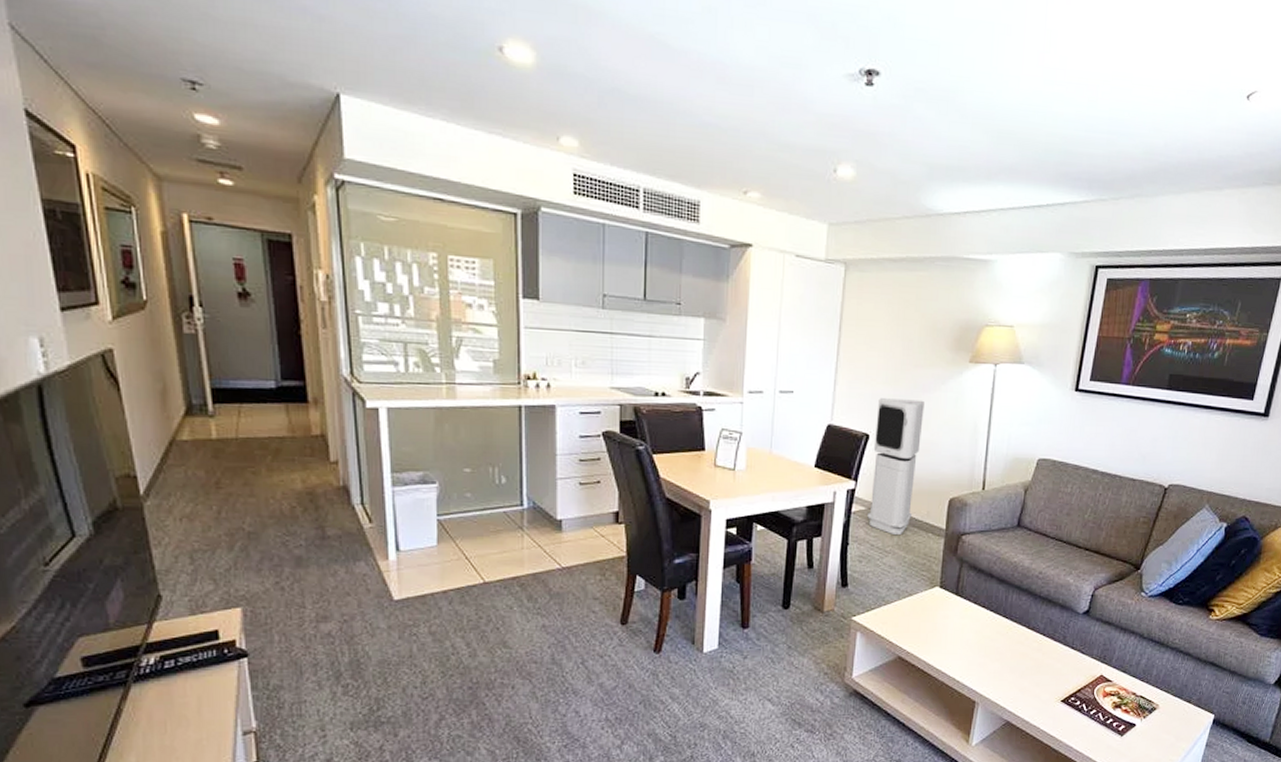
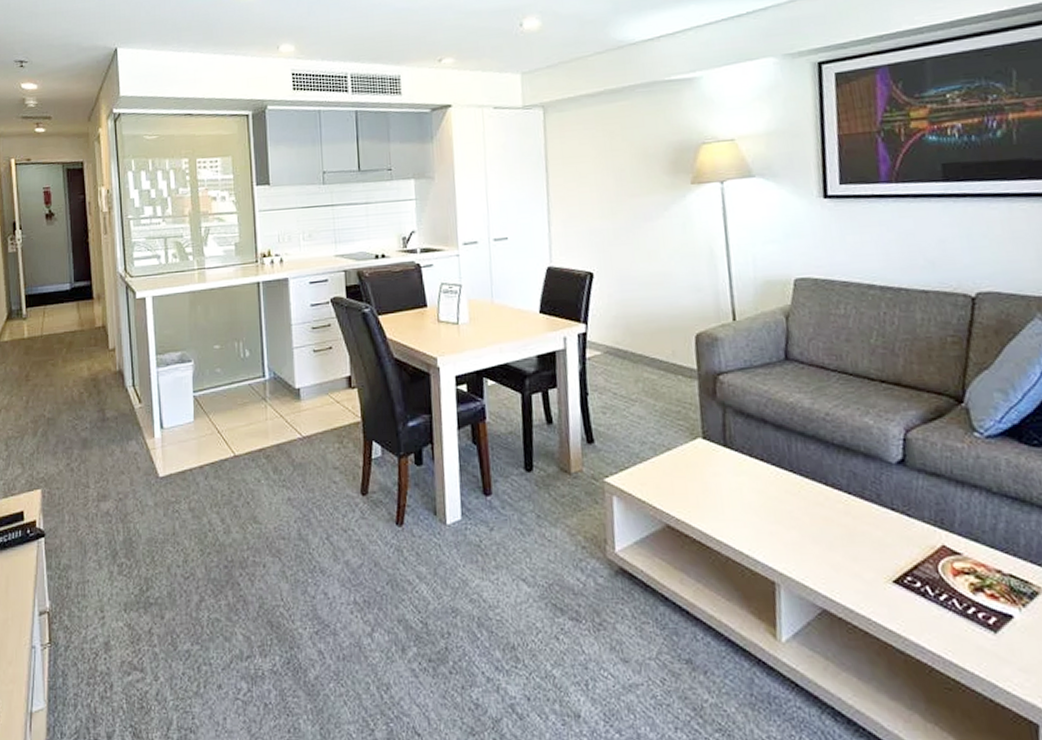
air purifier: present [867,398,924,534] -> none [597,230,655,380]

